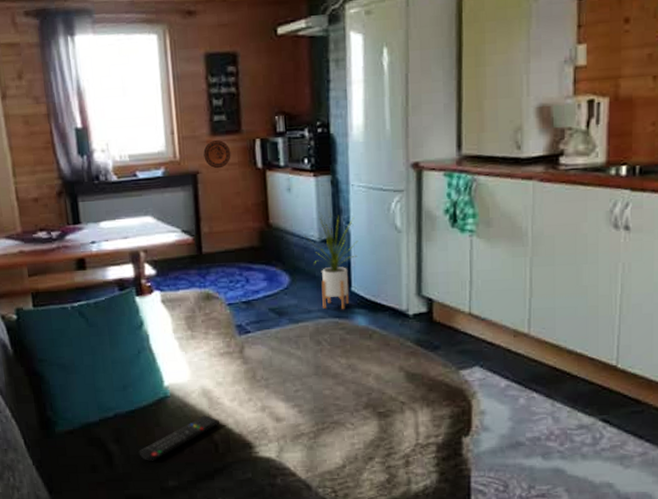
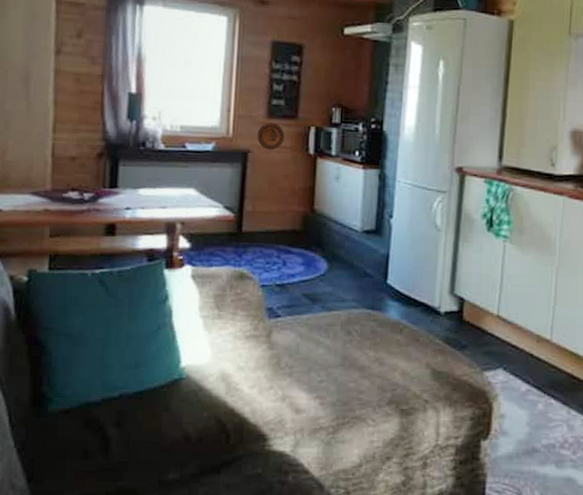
remote control: present [138,415,219,461] -> none [140,402,235,449]
house plant: present [305,210,358,309] -> none [347,202,399,301]

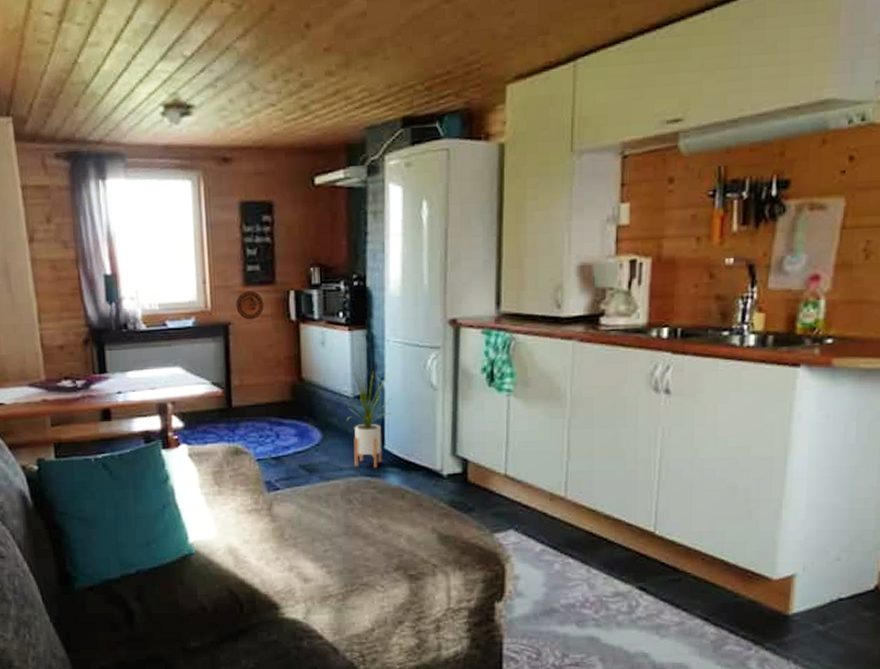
house plant: none [347,202,399,301] -> present [338,366,393,467]

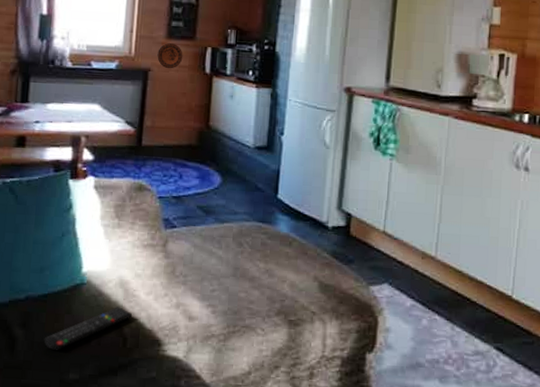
remote control: none [160,574,245,620] -> present [44,307,132,350]
house plant: present [338,366,393,467] -> none [240,120,289,214]

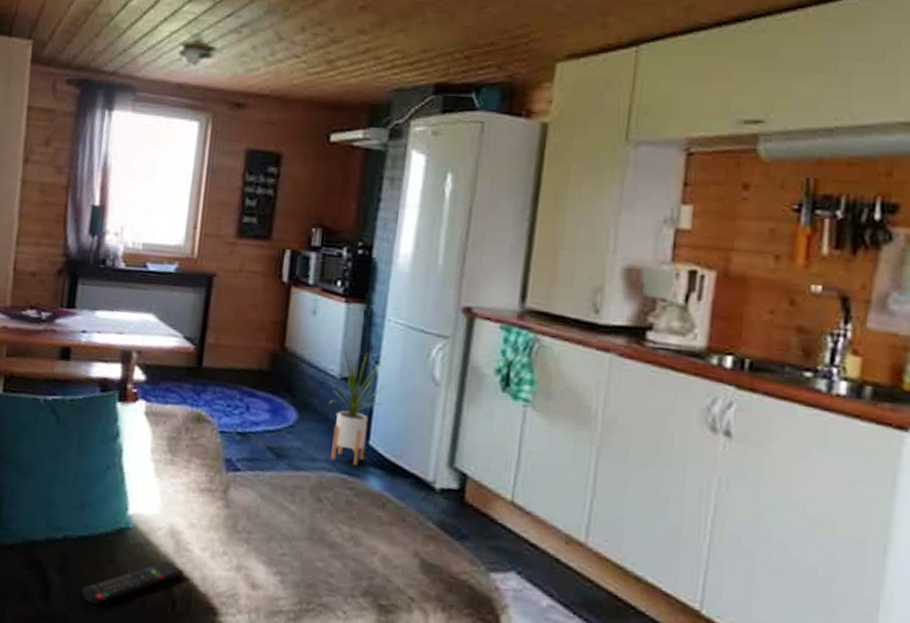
decorative plate: present [157,43,183,69] -> none [224,243,256,275]
house plant: none [240,120,289,214] -> present [323,343,386,465]

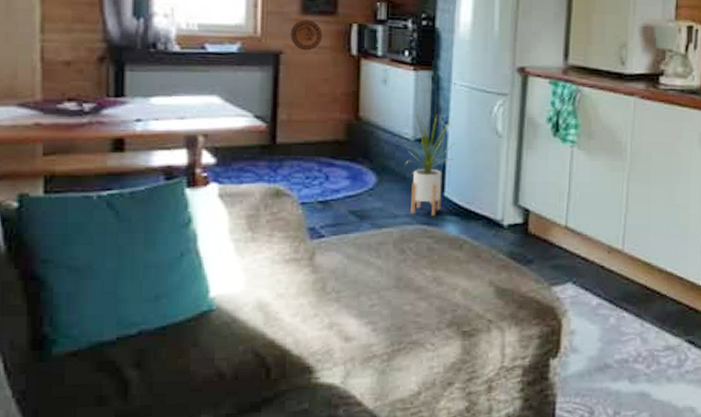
remote control: present [81,560,183,605] -> none [165,333,275,390]
decorative plate: none [224,243,256,275] -> present [290,20,323,51]

